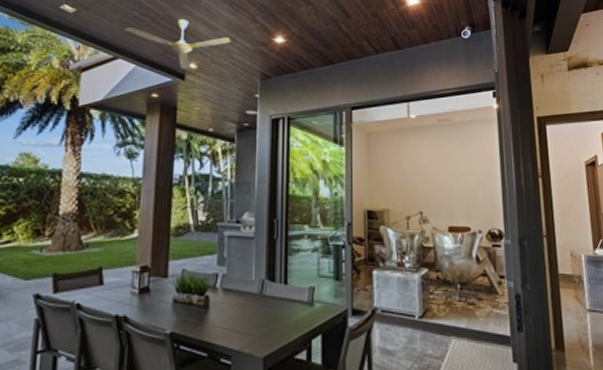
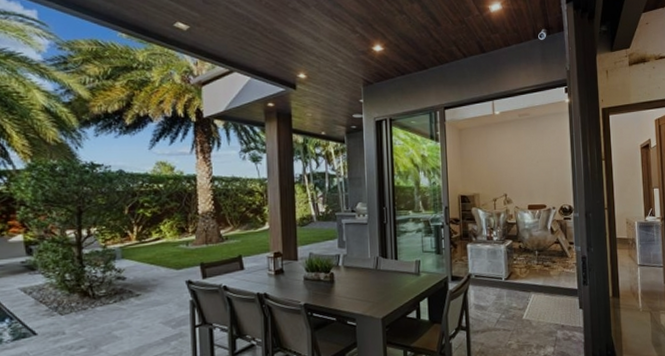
ceiling fan: present [125,18,231,69] -> none [237,31,335,79]

